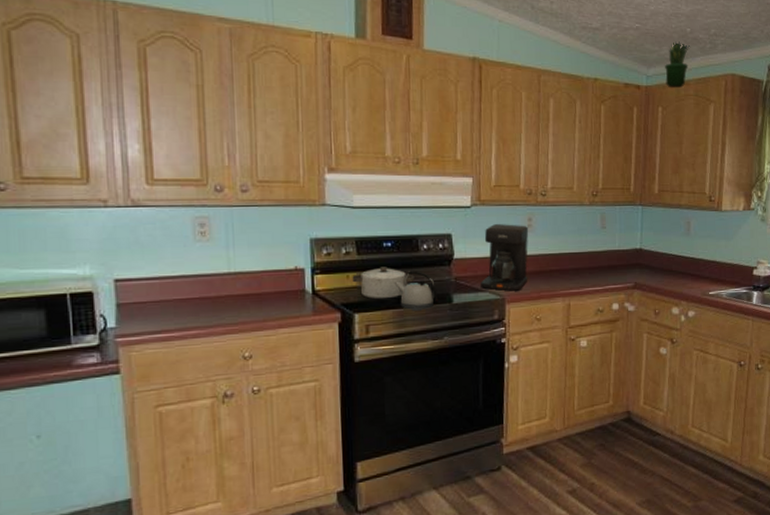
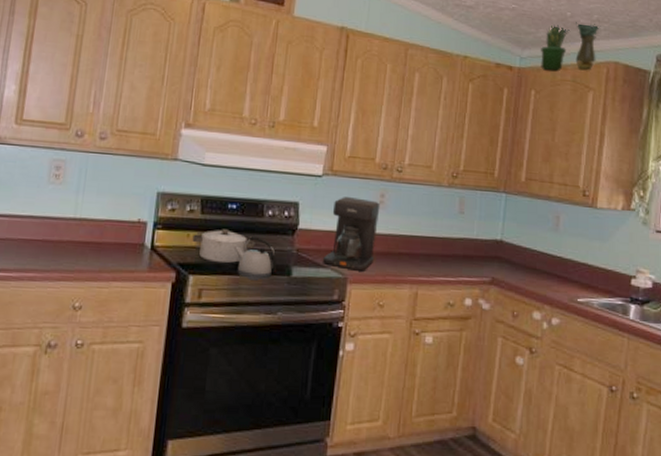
vase: none [695,37,716,86] -> present [575,22,599,72]

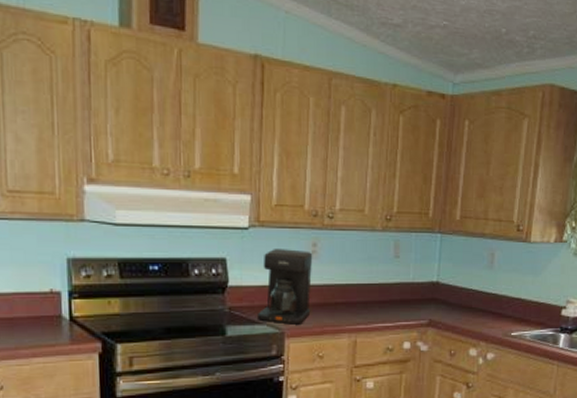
cooking pot: present [192,229,255,266] -> none [114,293,184,331]
kettle: present [233,235,277,280] -> none [161,297,209,343]
planter: present [541,25,568,73] -> none [474,44,503,99]
vase: present [575,22,599,72] -> none [510,40,535,97]

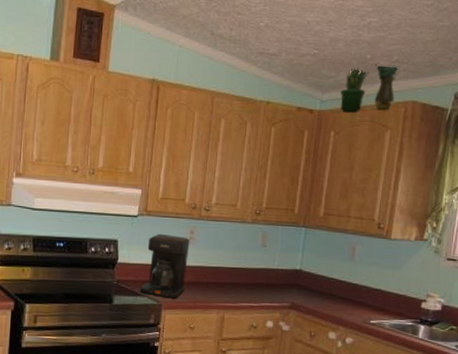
planter: none [474,44,503,99] -> present [340,68,368,114]
vase: none [510,40,535,97] -> present [374,64,398,112]

